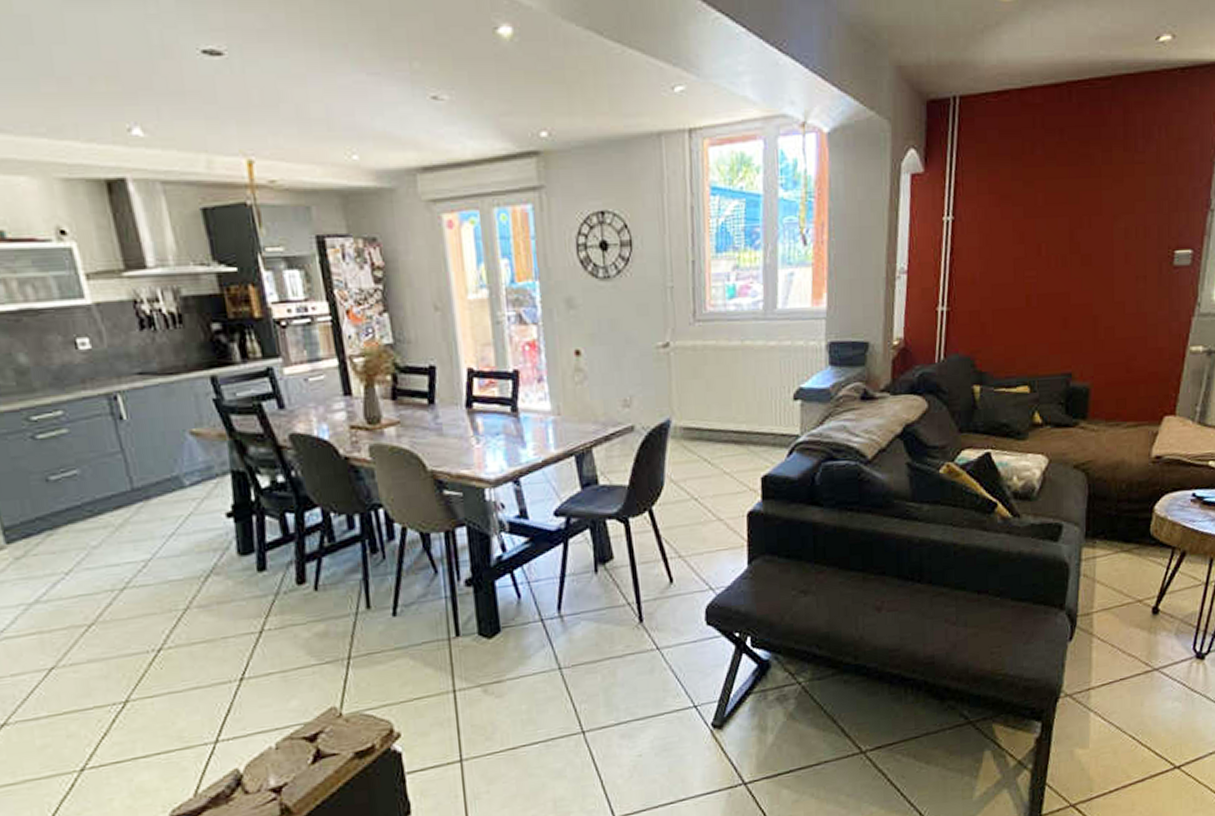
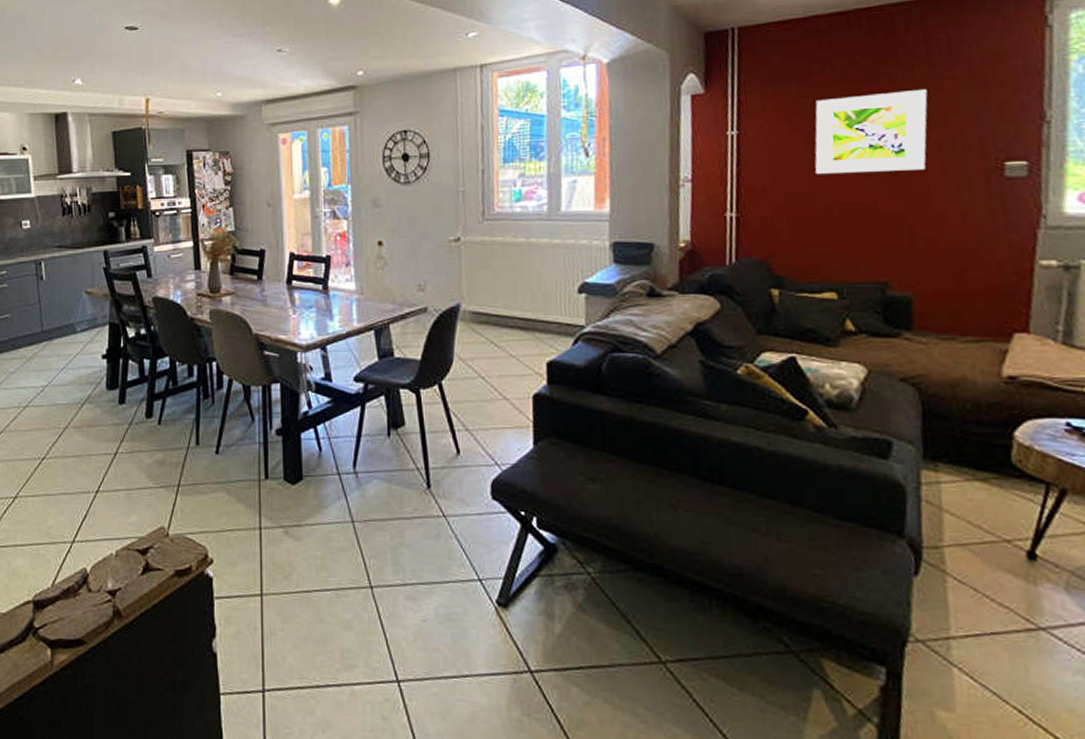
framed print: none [1020,173,1121,263] -> present [814,88,928,174]

